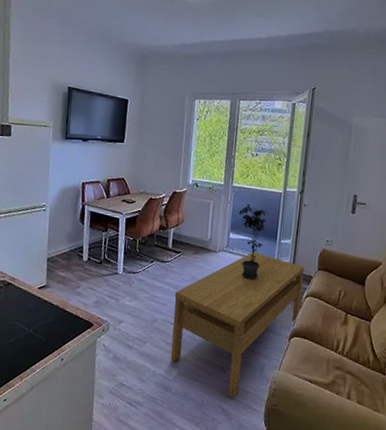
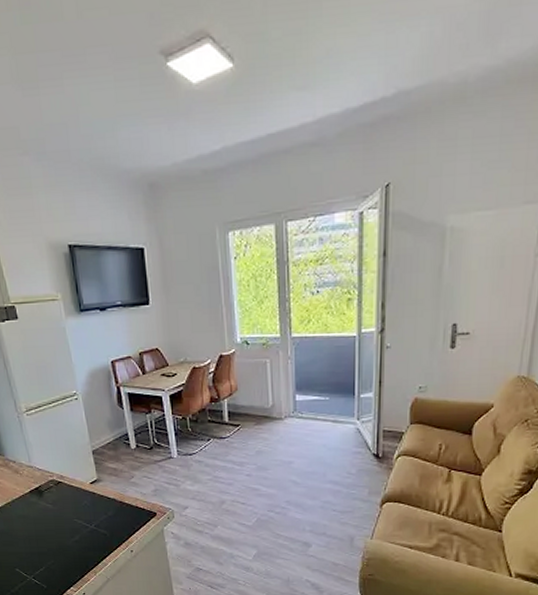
coffee table: present [170,251,305,399] -> none [241,412,394,573]
potted plant: present [239,204,269,279] -> none [304,357,341,445]

